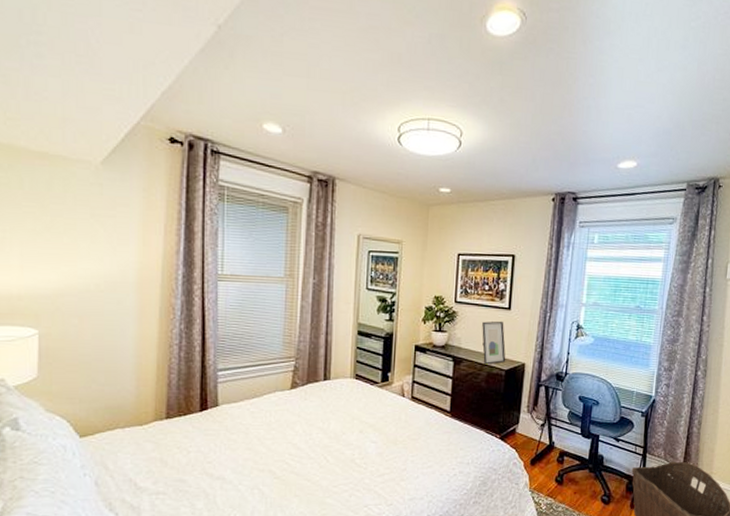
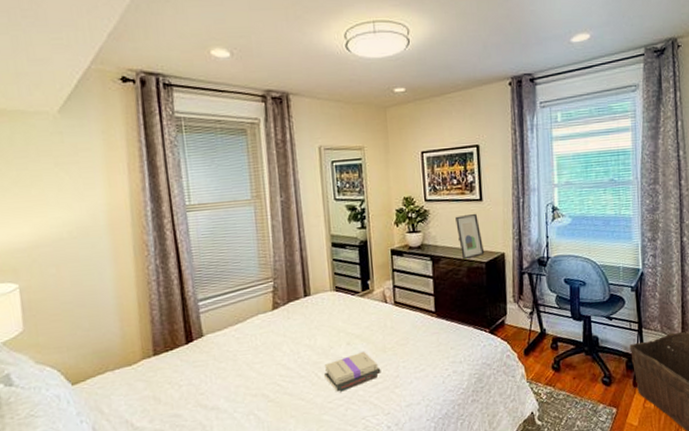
books: none [332,441,390,478] -> present [323,351,381,392]

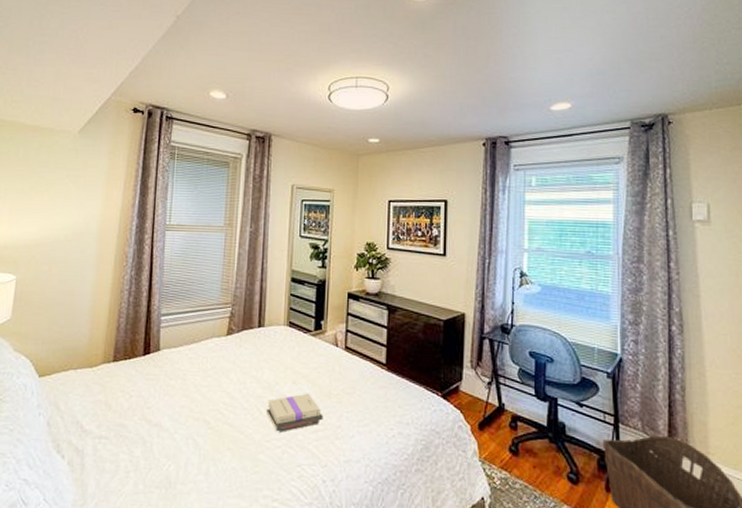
picture frame: present [455,213,485,260] -> none [416,267,444,314]

